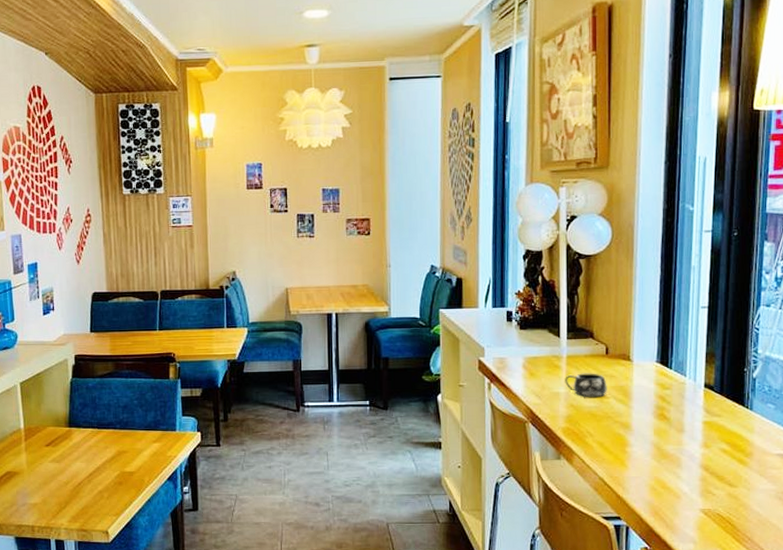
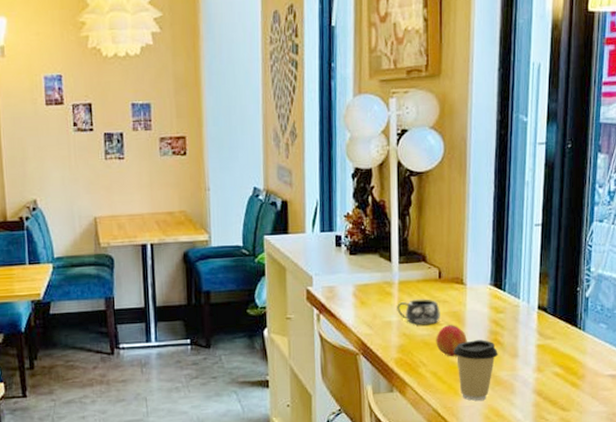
peach: none [603,398,633,429] -> present [436,325,467,357]
coffee cup: none [619,414,664,472] -> present [453,340,498,401]

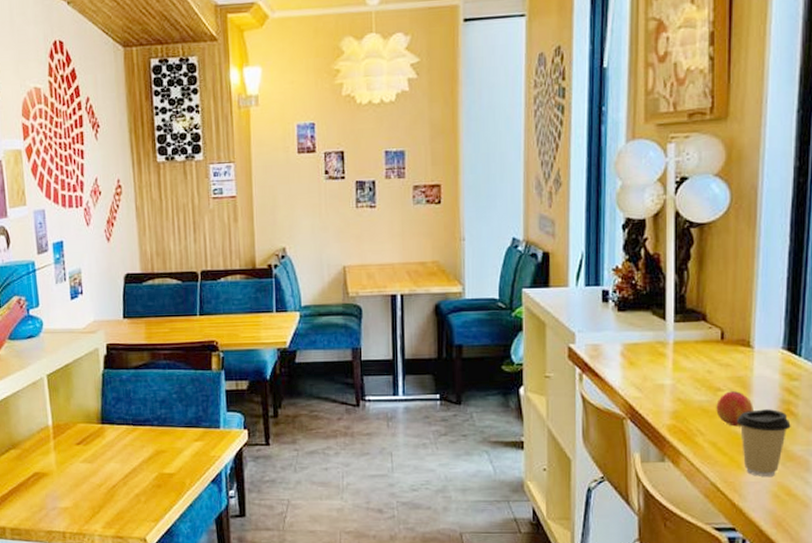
mug: present [397,299,440,325] -> none [671,361,722,390]

